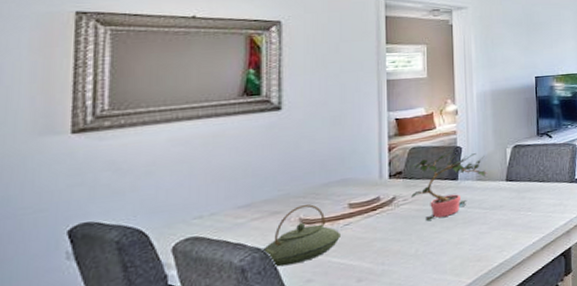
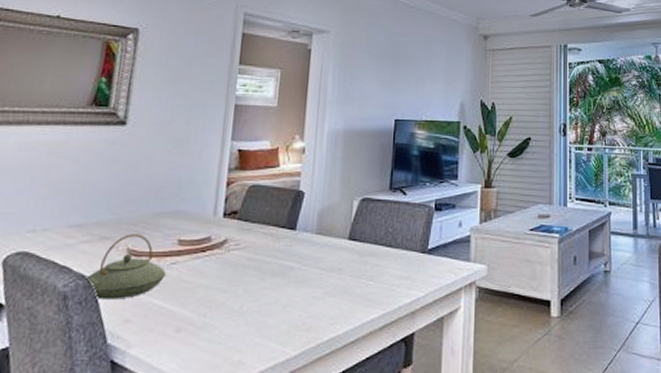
potted plant: present [411,150,488,221] -> none [244,194,330,273]

